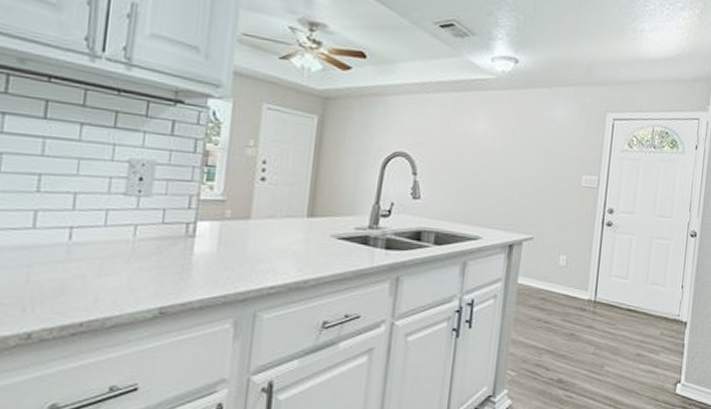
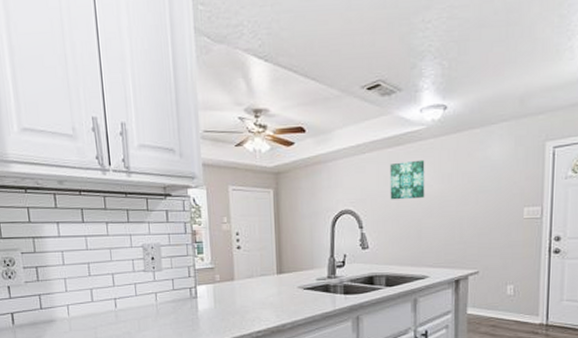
wall art: none [450,109,491,151] -> present [389,159,425,200]

